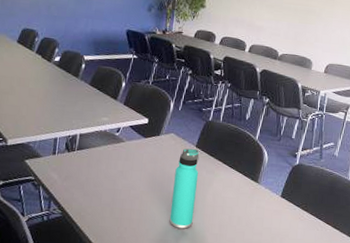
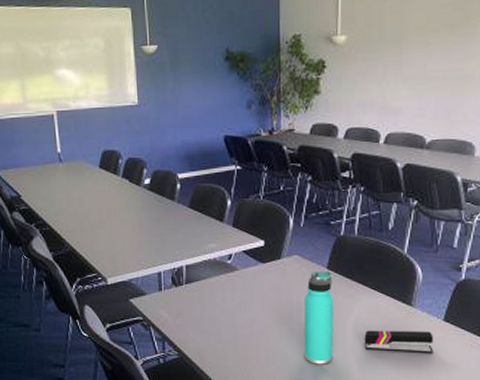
stapler: none [218,201,272,224] -> present [364,330,434,354]

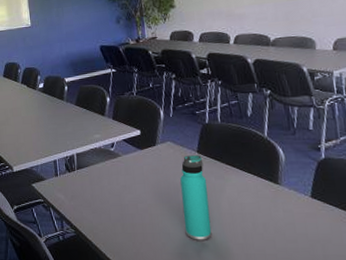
stapler: present [364,330,434,354] -> none [238,207,306,229]

